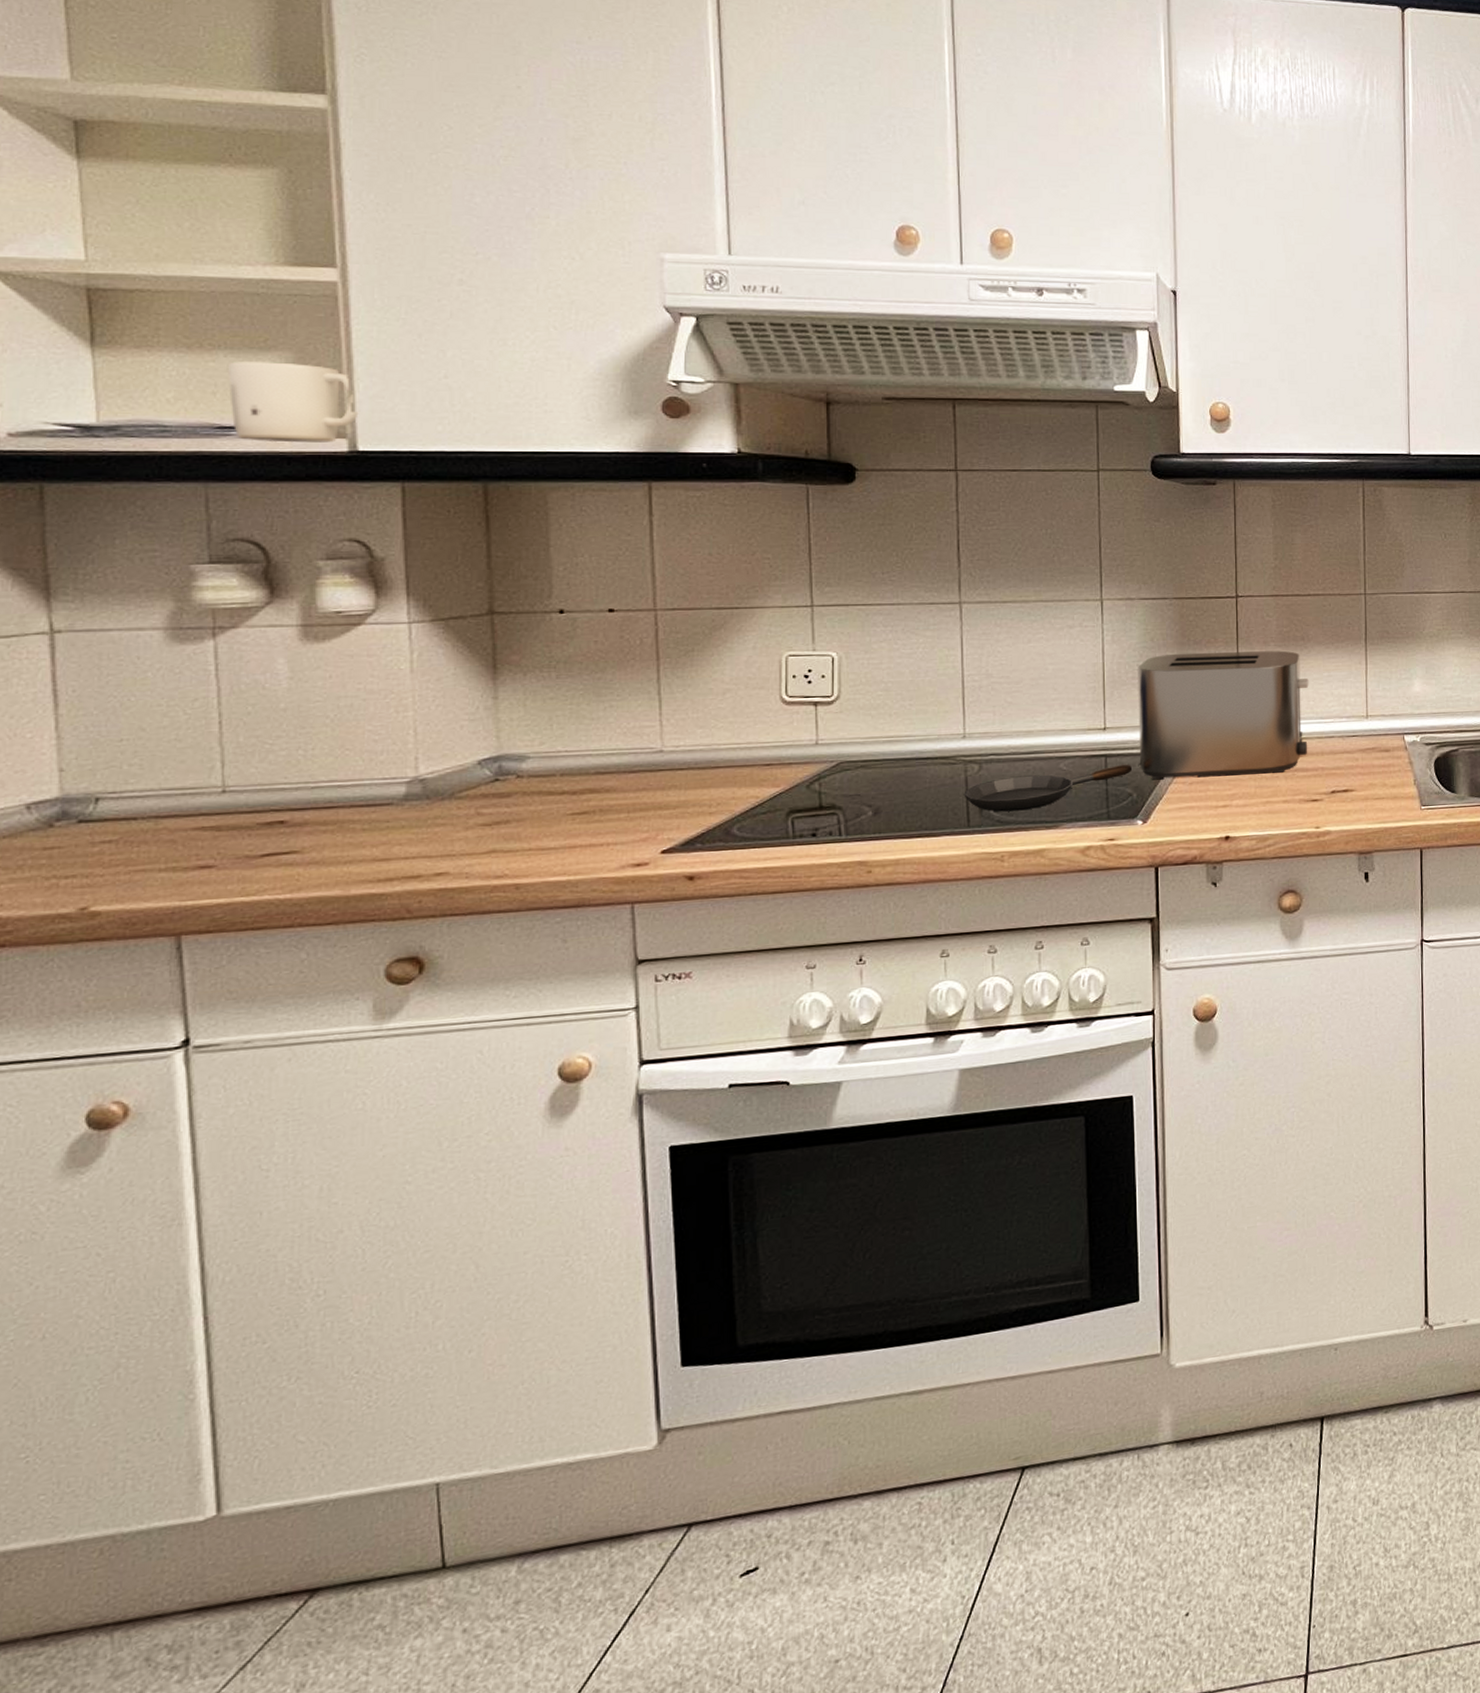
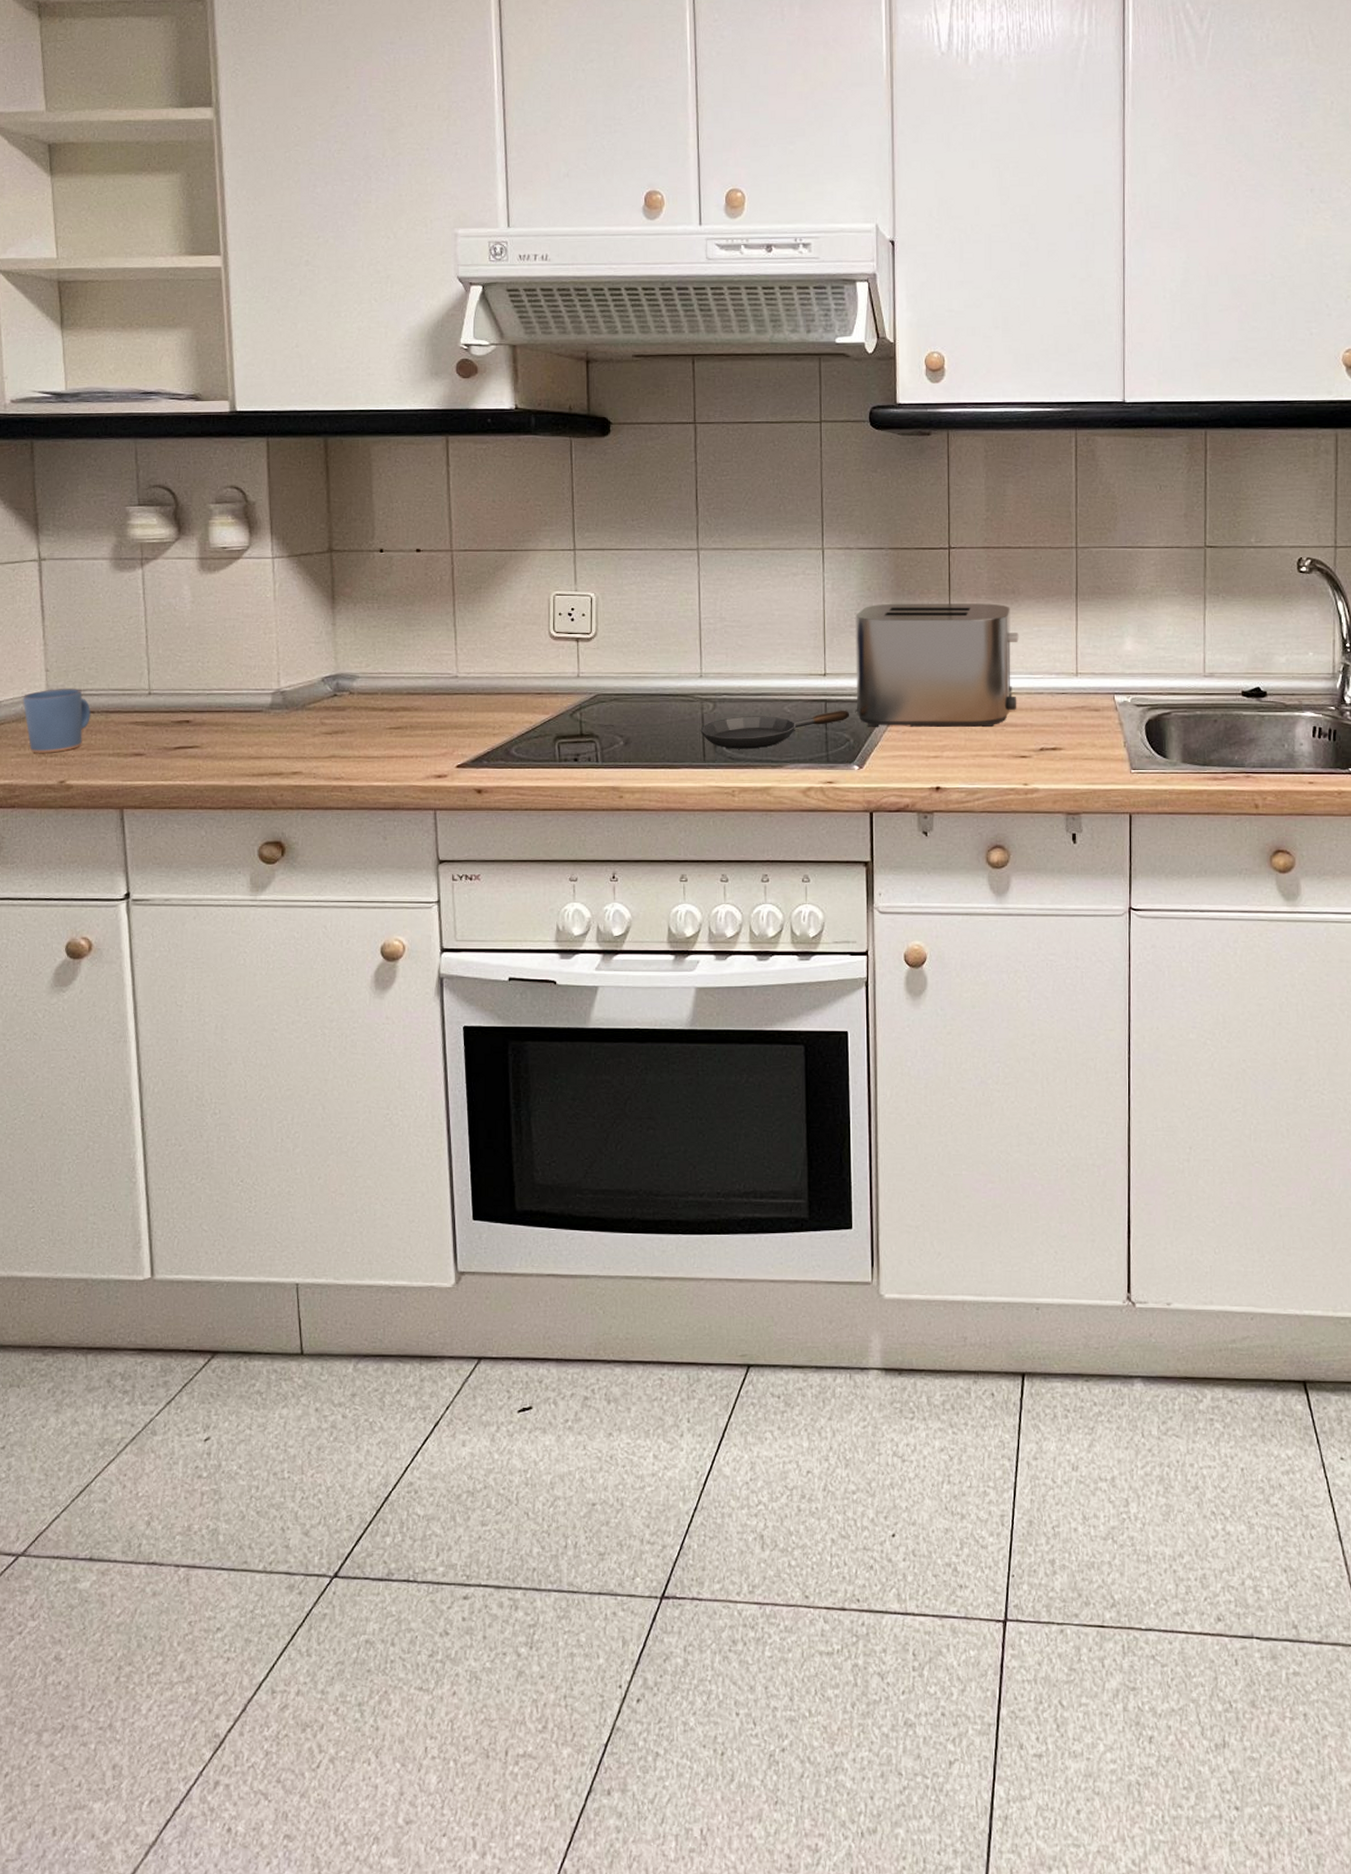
mug: none [20,791,131,875] -> present [22,689,90,753]
mug: present [227,362,361,443] -> none [148,337,238,405]

